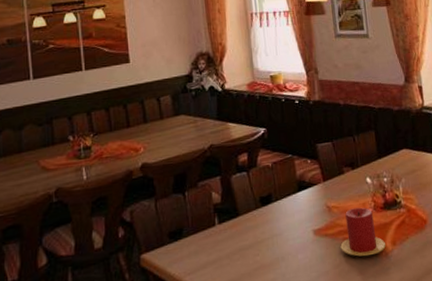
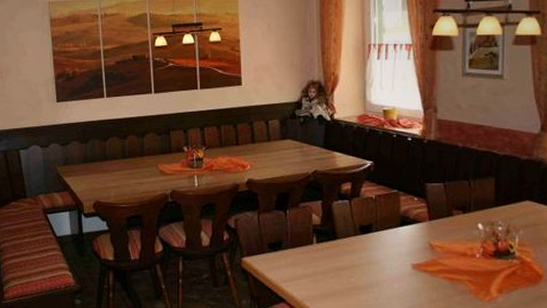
candle: present [340,207,386,257] -> none [439,251,490,298]

